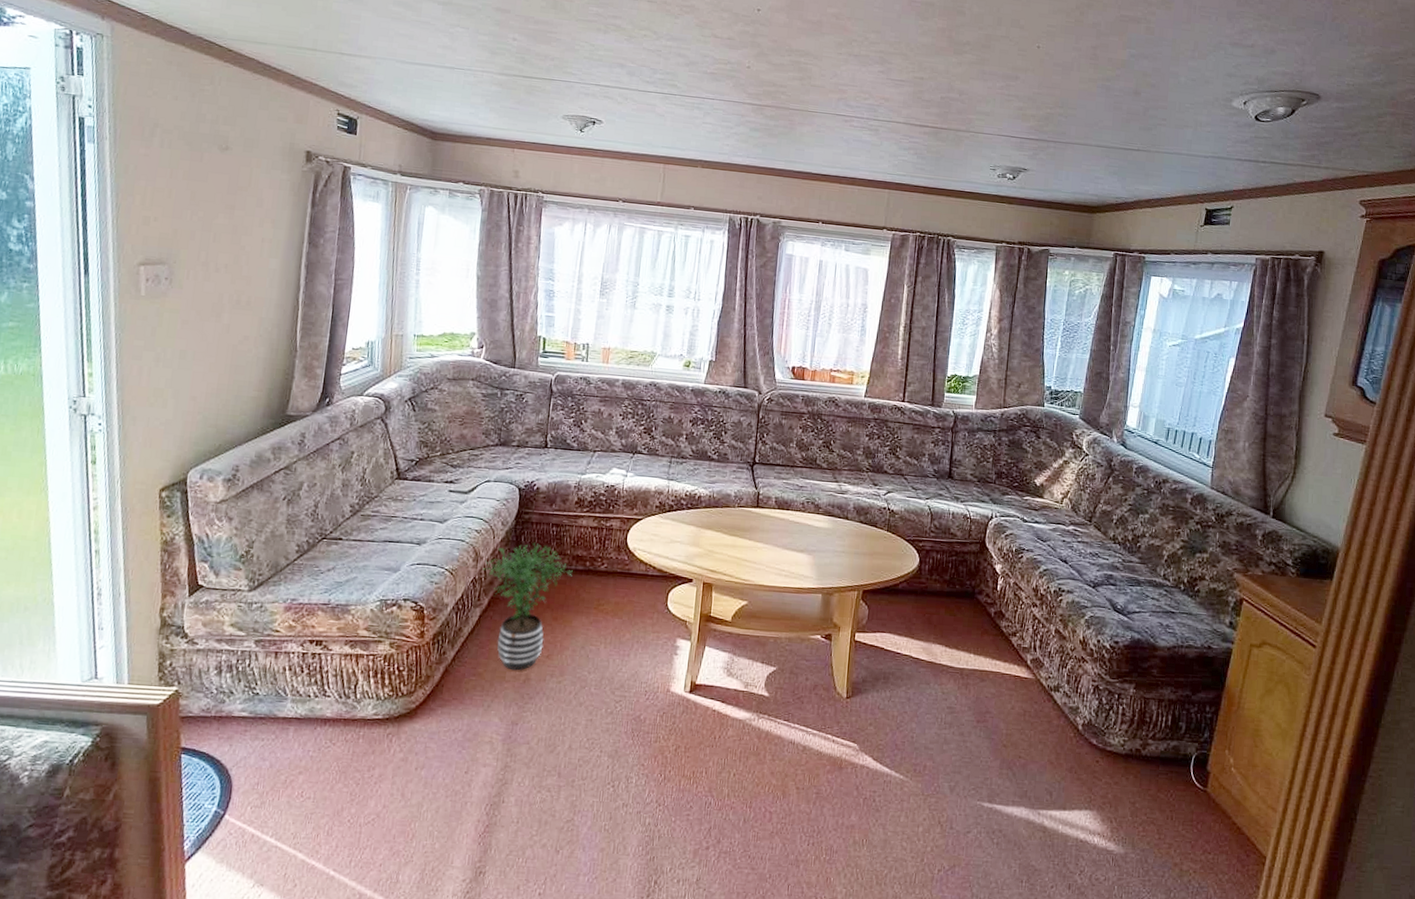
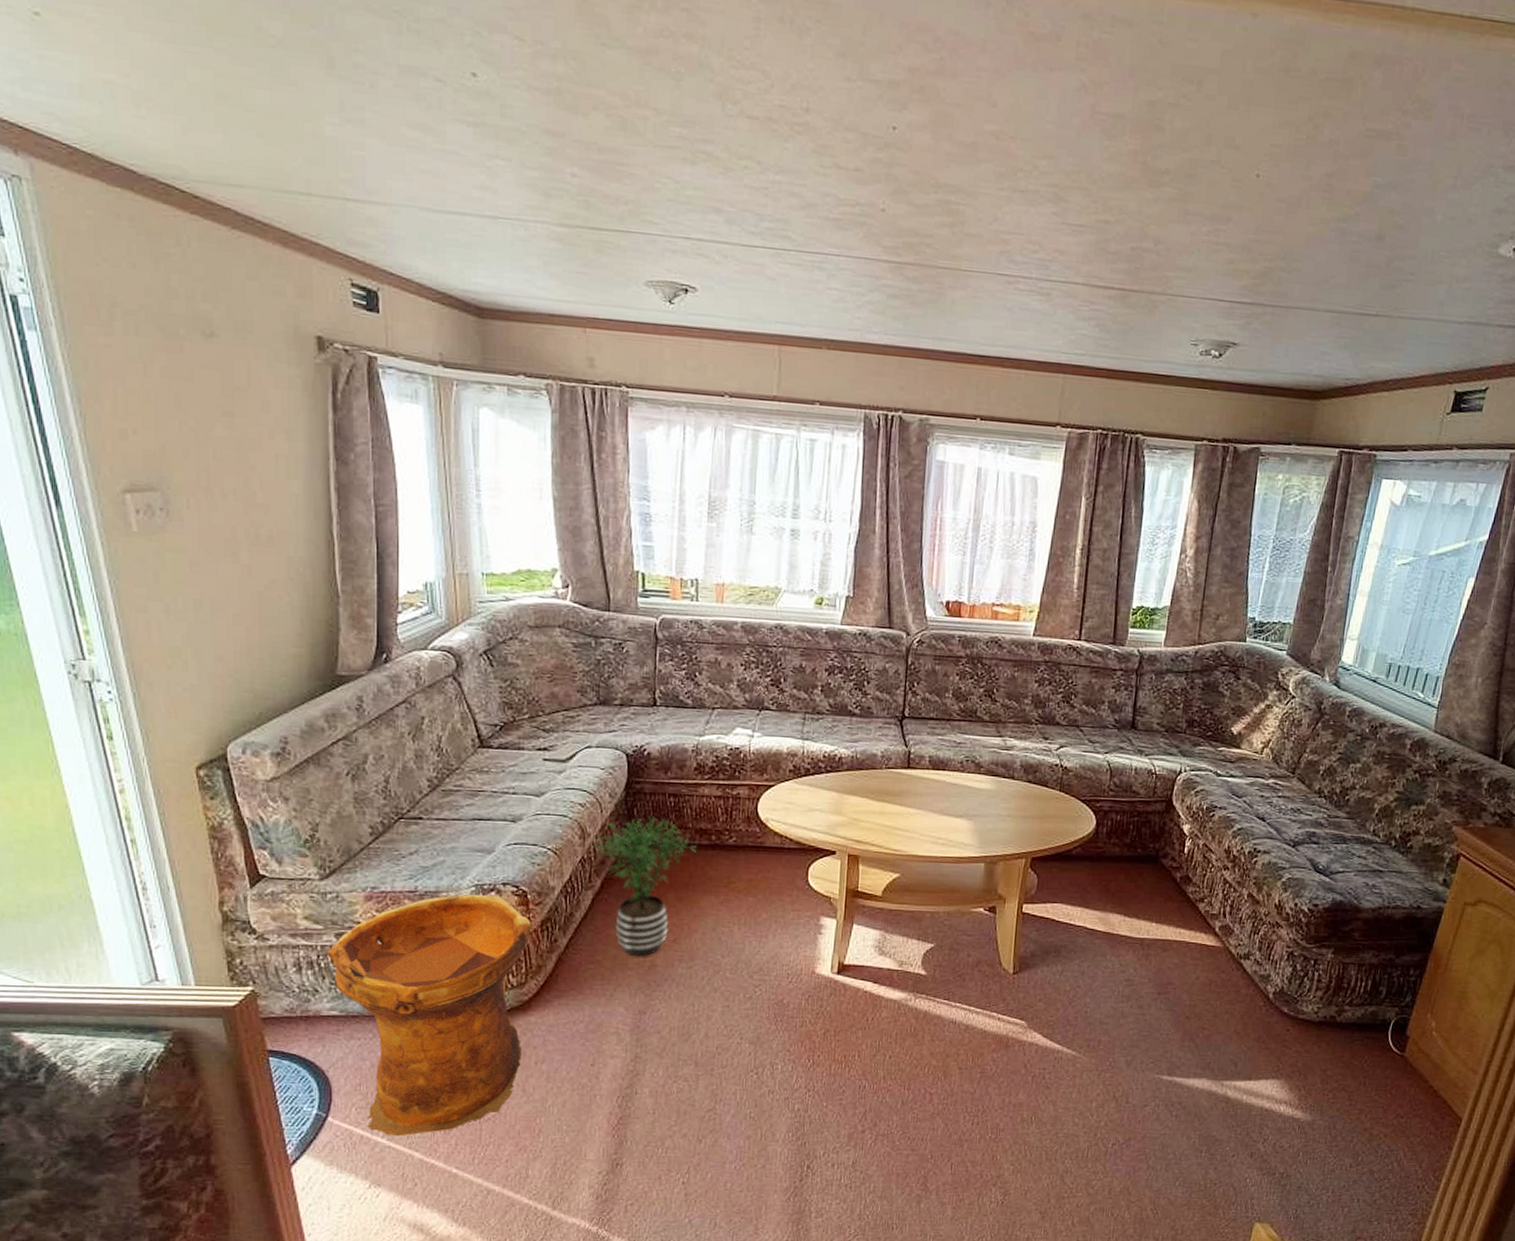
woven basket: none [244,607,425,837] -> present [326,893,531,1137]

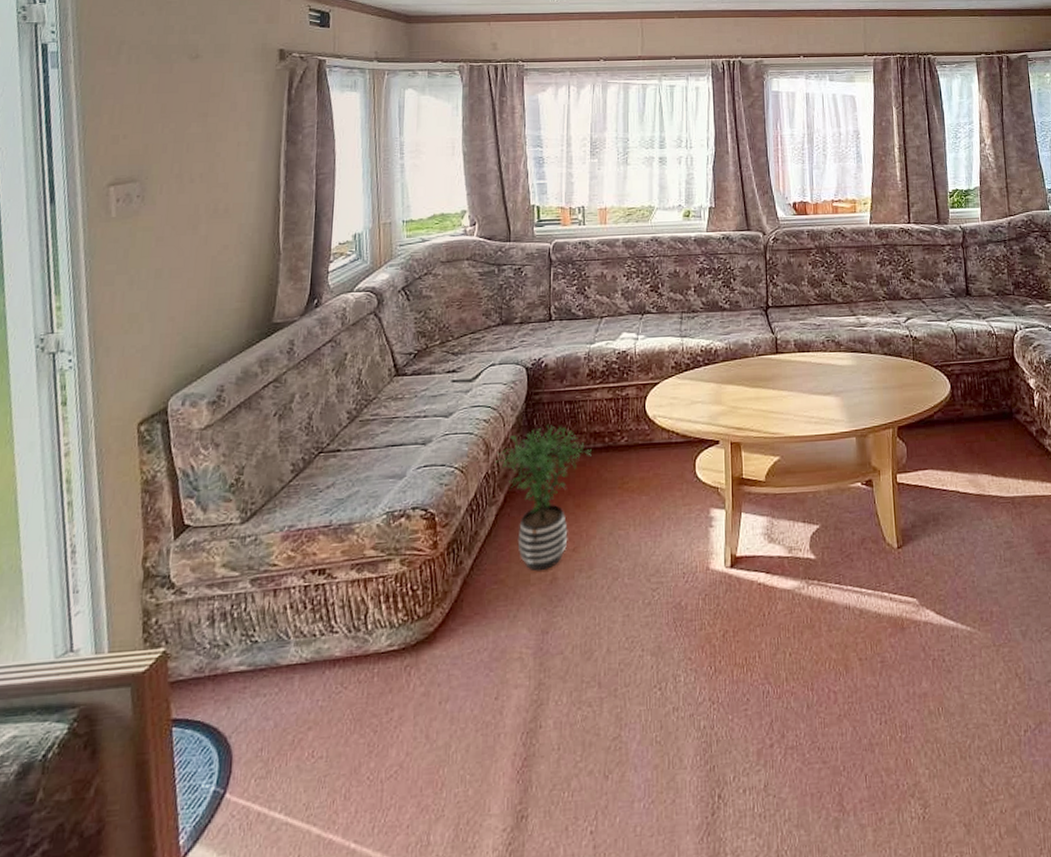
woven basket: present [326,893,531,1137] -> none [239,520,438,810]

